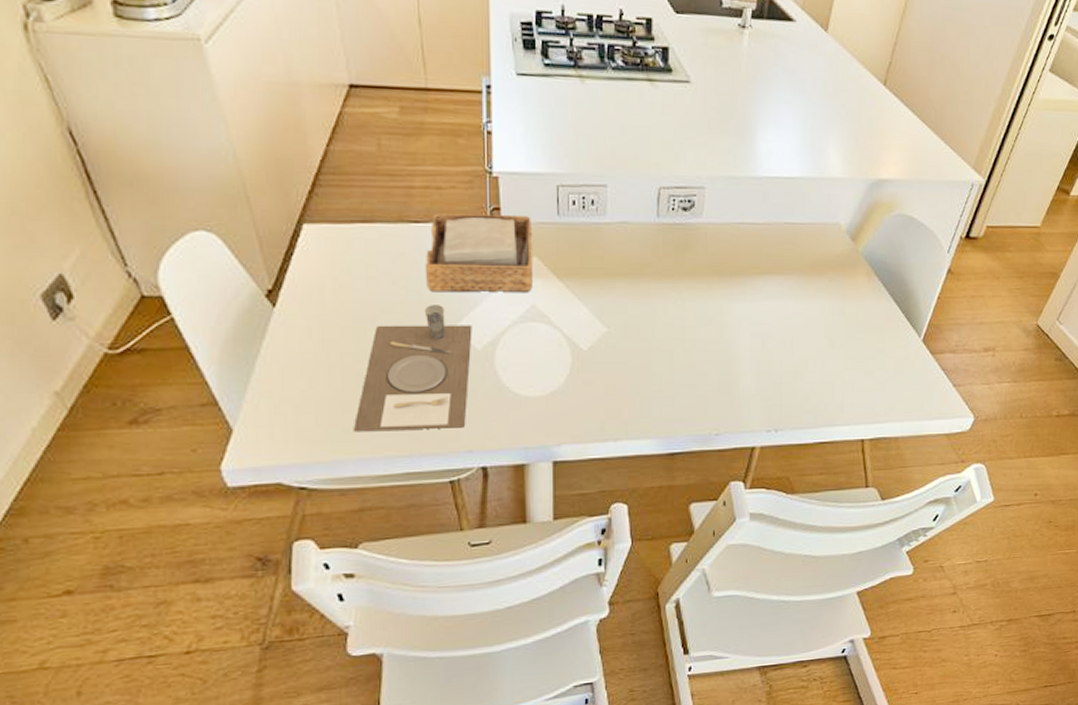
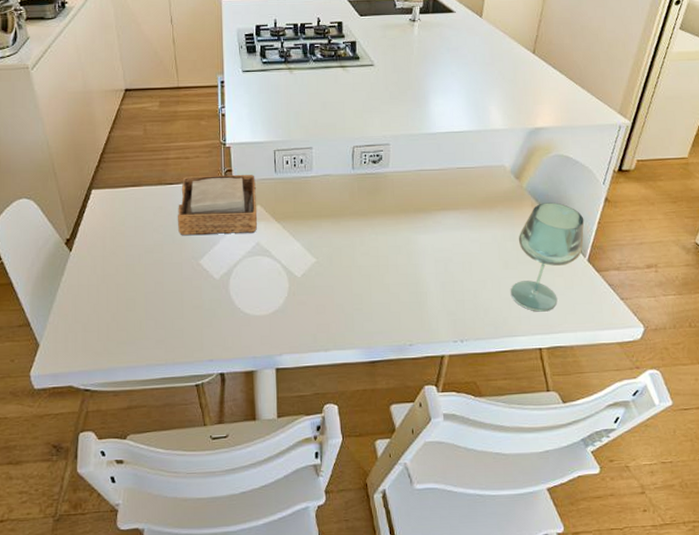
place setting: present [353,305,472,432] -> none [124,245,212,346]
wine glass: none [836,271,923,398] -> present [511,202,584,312]

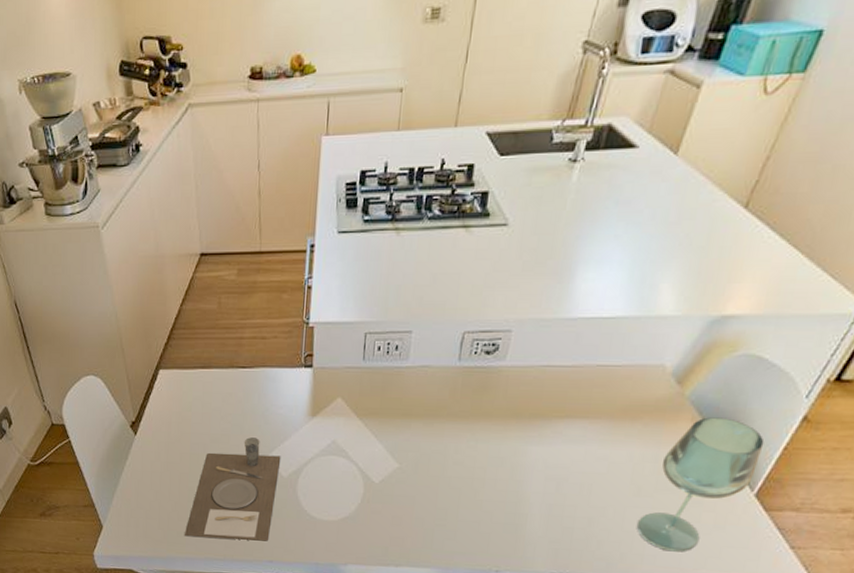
place setting: none [124,245,212,346] -> present [184,437,281,541]
napkin holder: present [178,174,258,235] -> none [247,359,340,429]

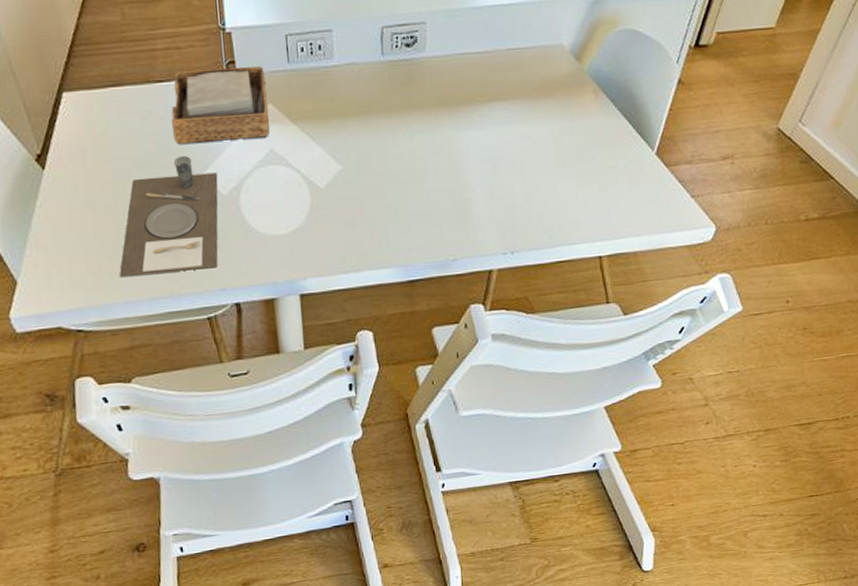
napkin holder: none [247,359,340,429] -> present [171,66,270,144]
wine glass: present [637,417,764,552] -> none [568,87,654,216]

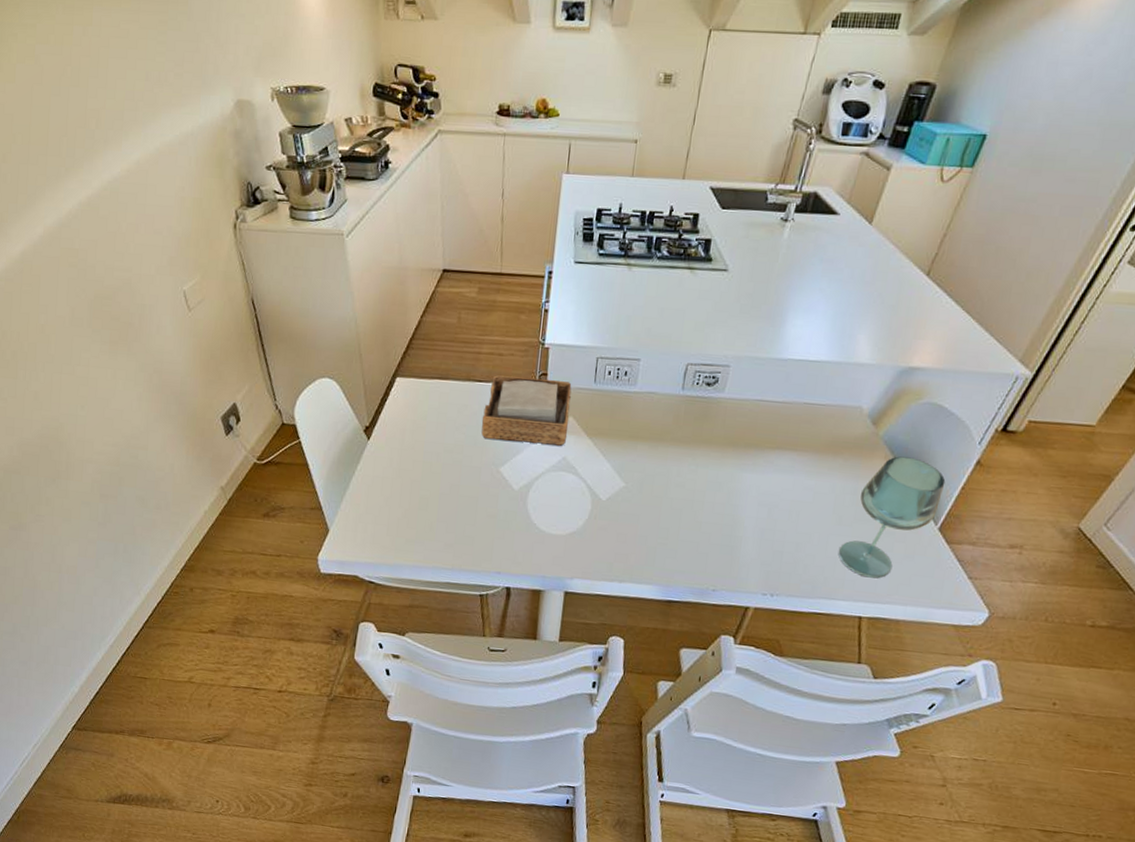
place setting: present [119,156,218,278] -> none [412,449,513,553]
wine glass: none [568,87,654,216] -> present [839,456,946,579]

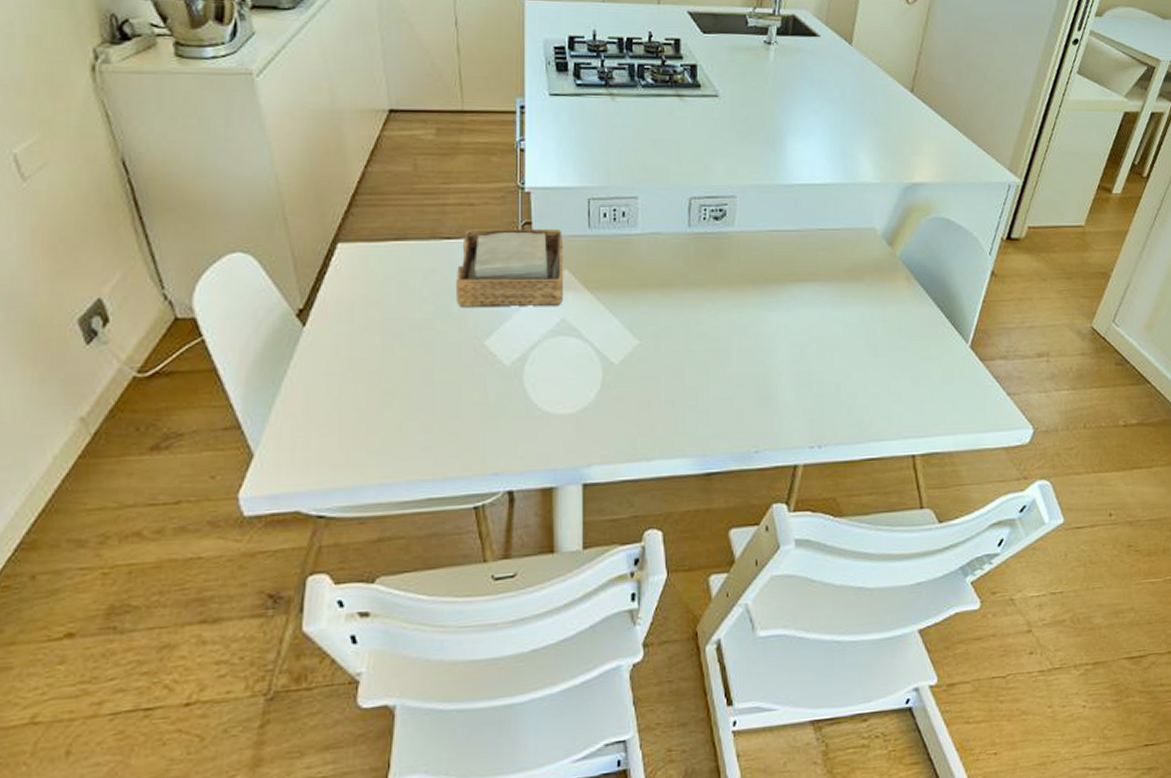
wine glass: present [839,456,946,579] -> none [880,275,967,410]

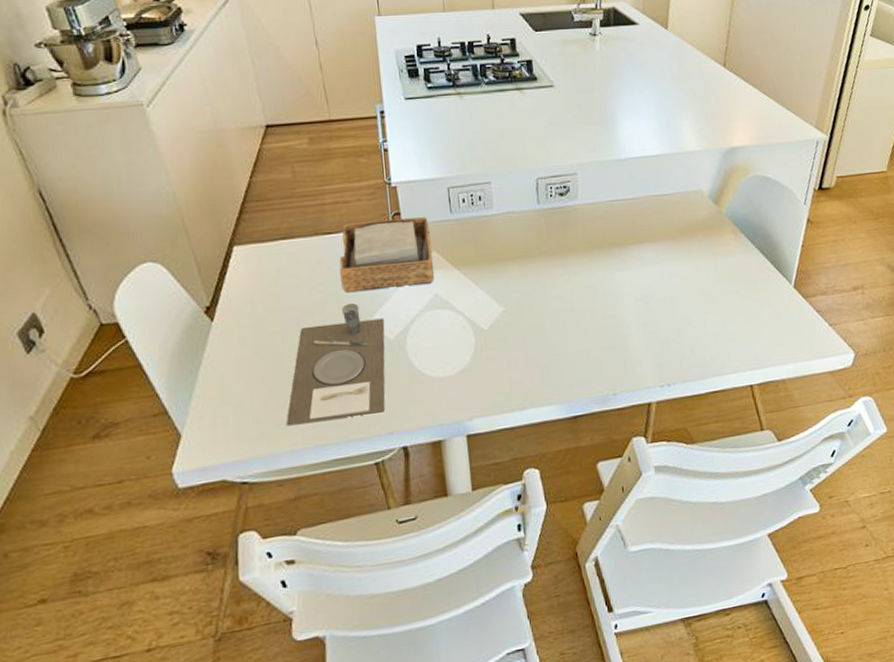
place setting: none [376,321,501,455] -> present [286,303,385,426]

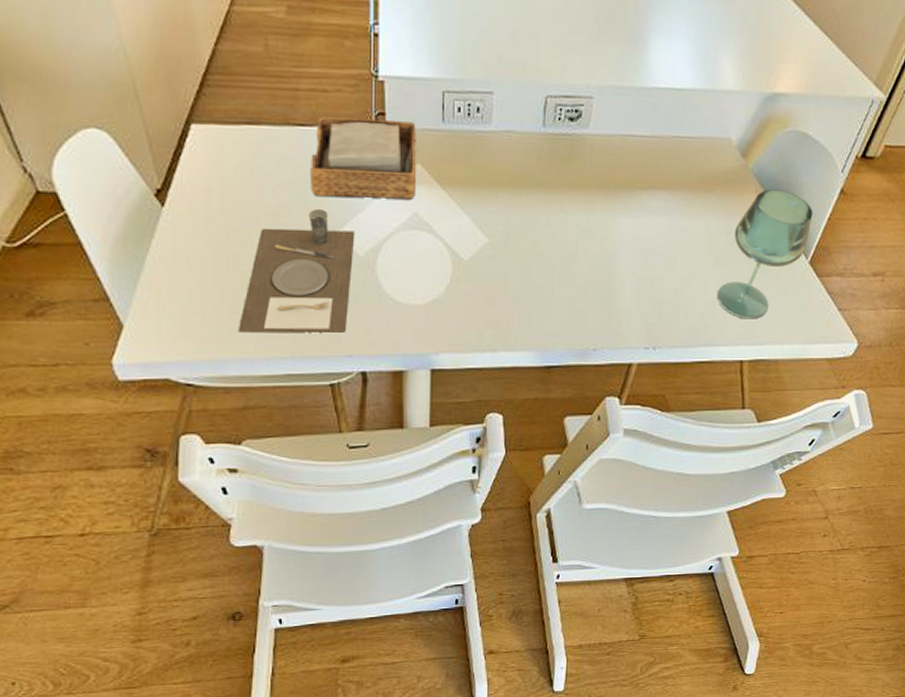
wine glass: none [717,227,788,346] -> present [717,189,813,319]

